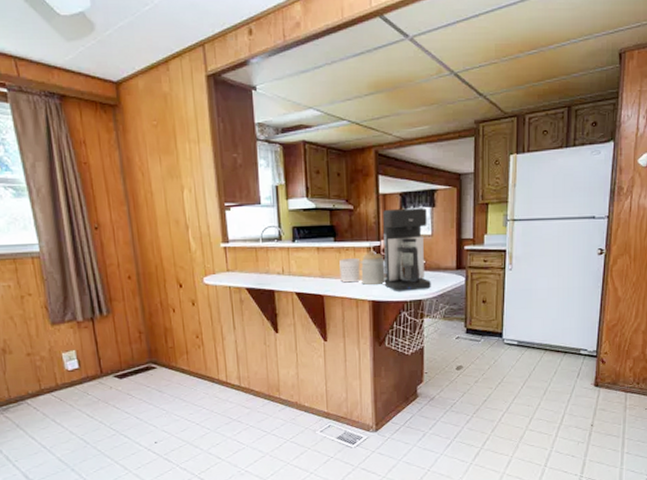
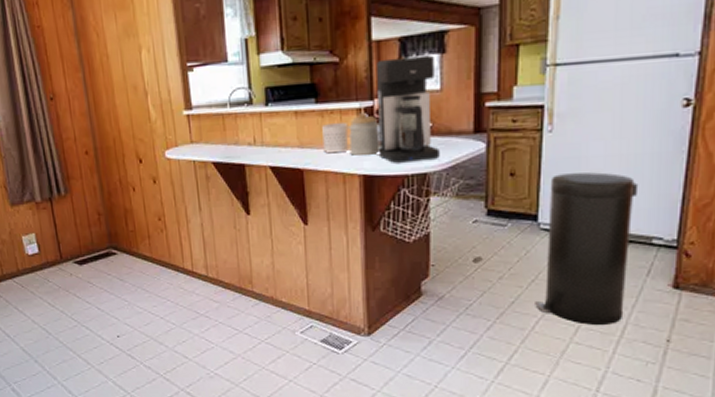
pedal bin: none [501,301,571,416] -> present [535,172,639,325]

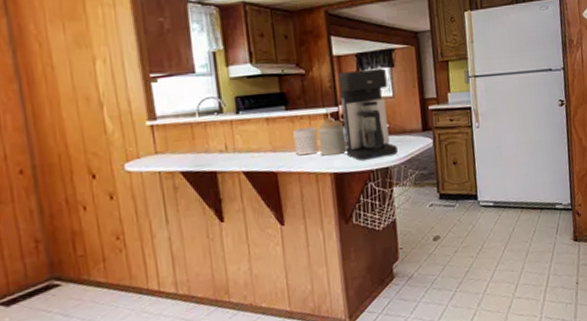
pedal bin: present [535,172,639,325] -> none [482,157,546,281]

